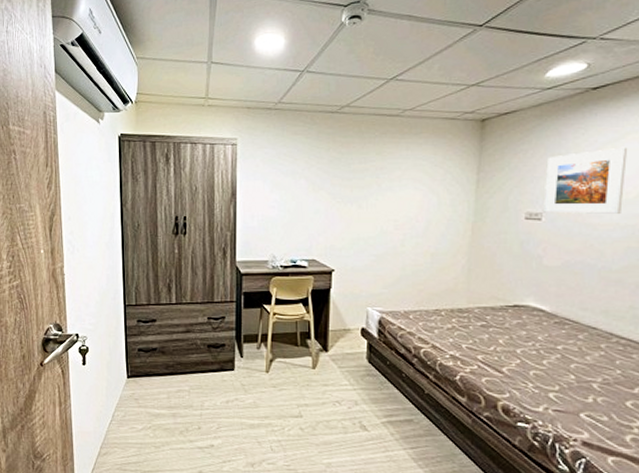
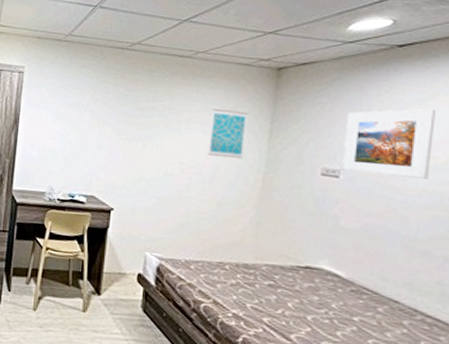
wall art: none [420,165,456,211] -> present [208,109,248,159]

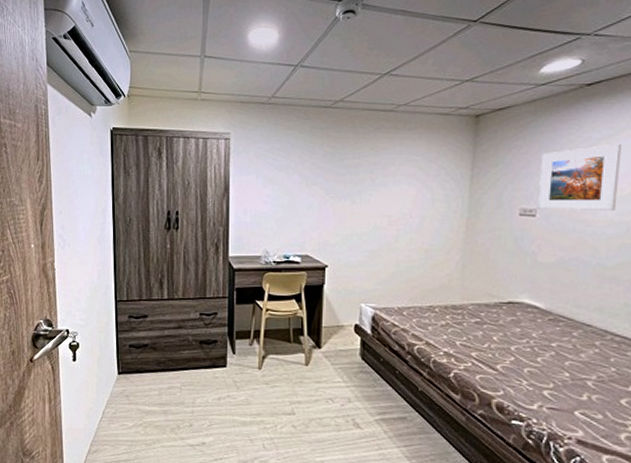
wall art: present [208,109,248,159] -> none [414,160,450,207]

